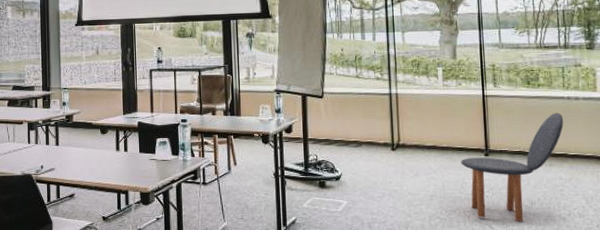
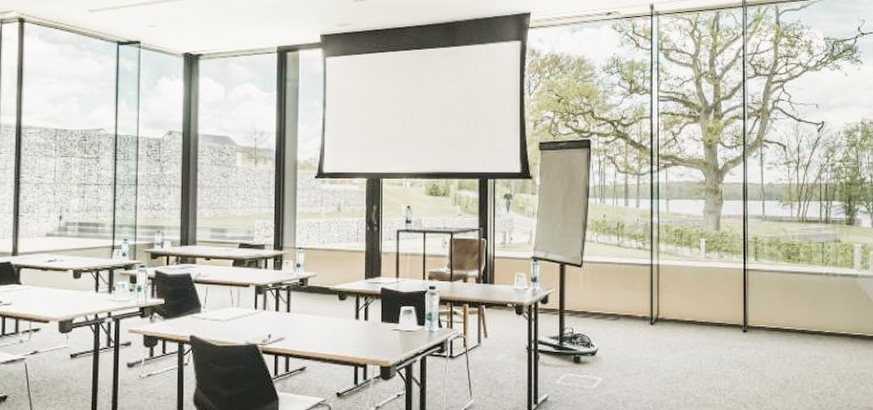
chair: present [461,112,563,222] -> none [719,289,820,401]

